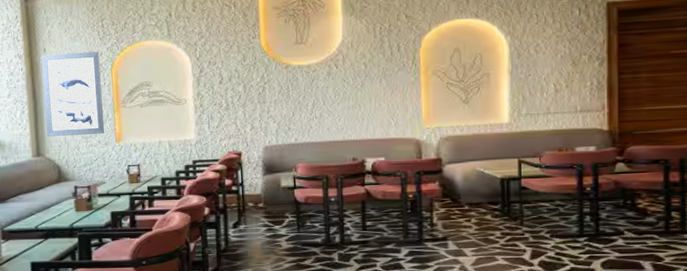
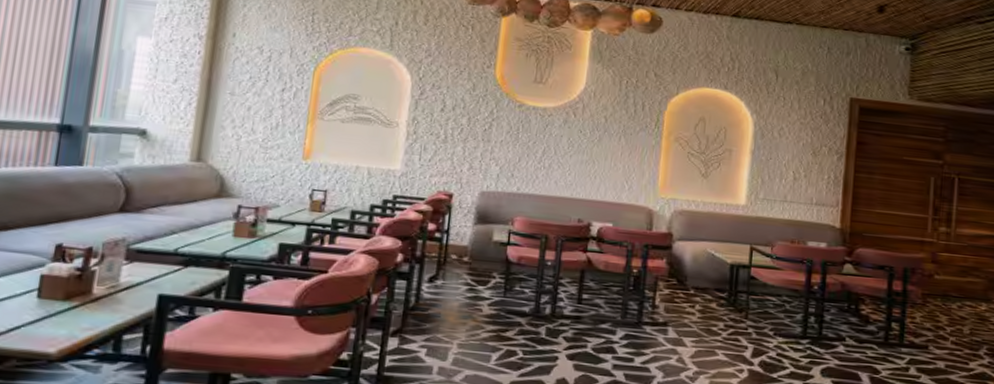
wall art: present [40,51,105,136] -> none [215,40,302,147]

